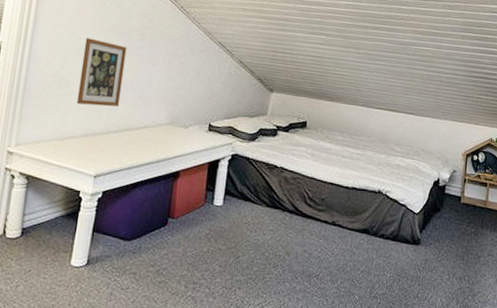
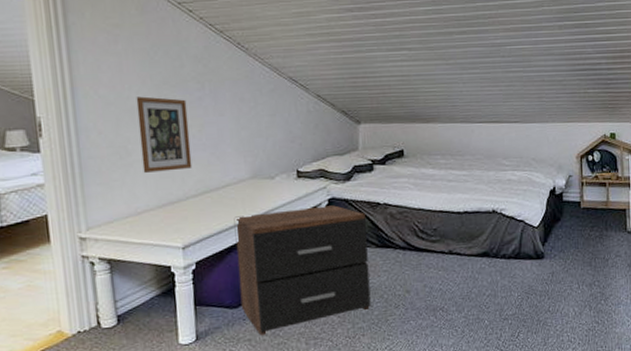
nightstand: none [134,156,262,272] -> present [234,205,371,336]

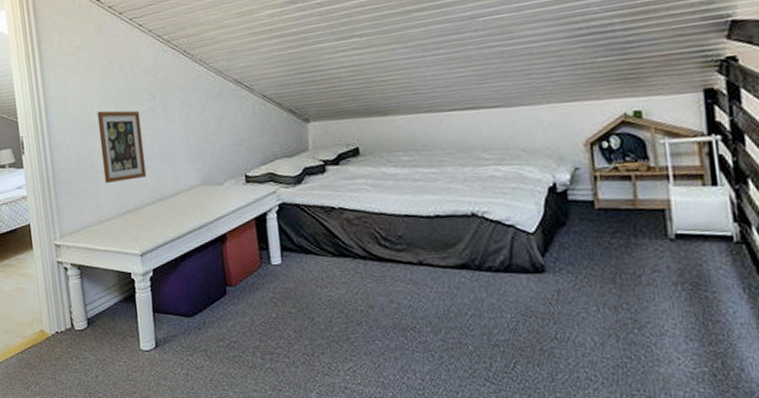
nightstand: present [234,205,371,336] -> none [186,211,330,347]

